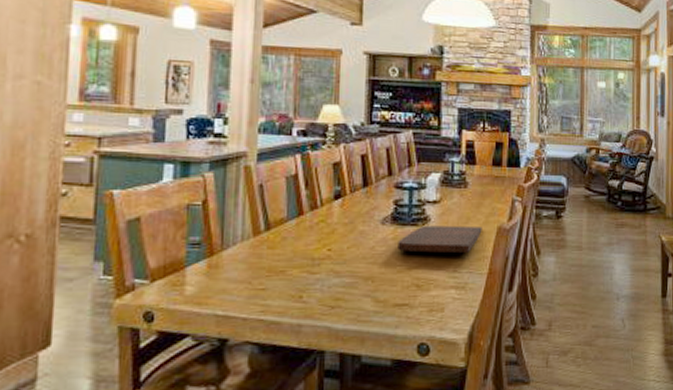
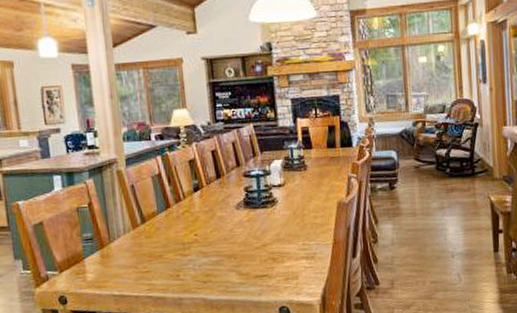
cutting board: present [397,225,482,254] -> none [252,204,324,231]

